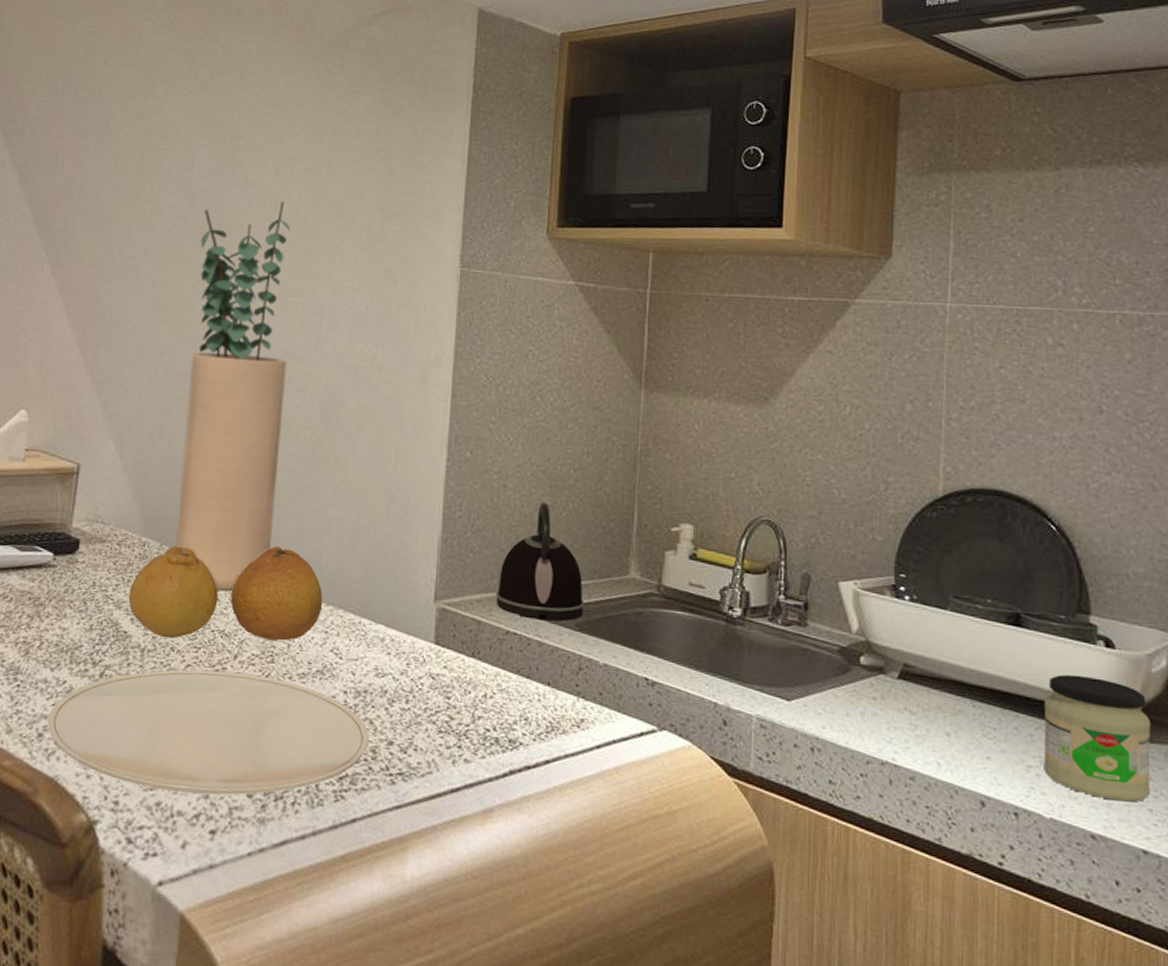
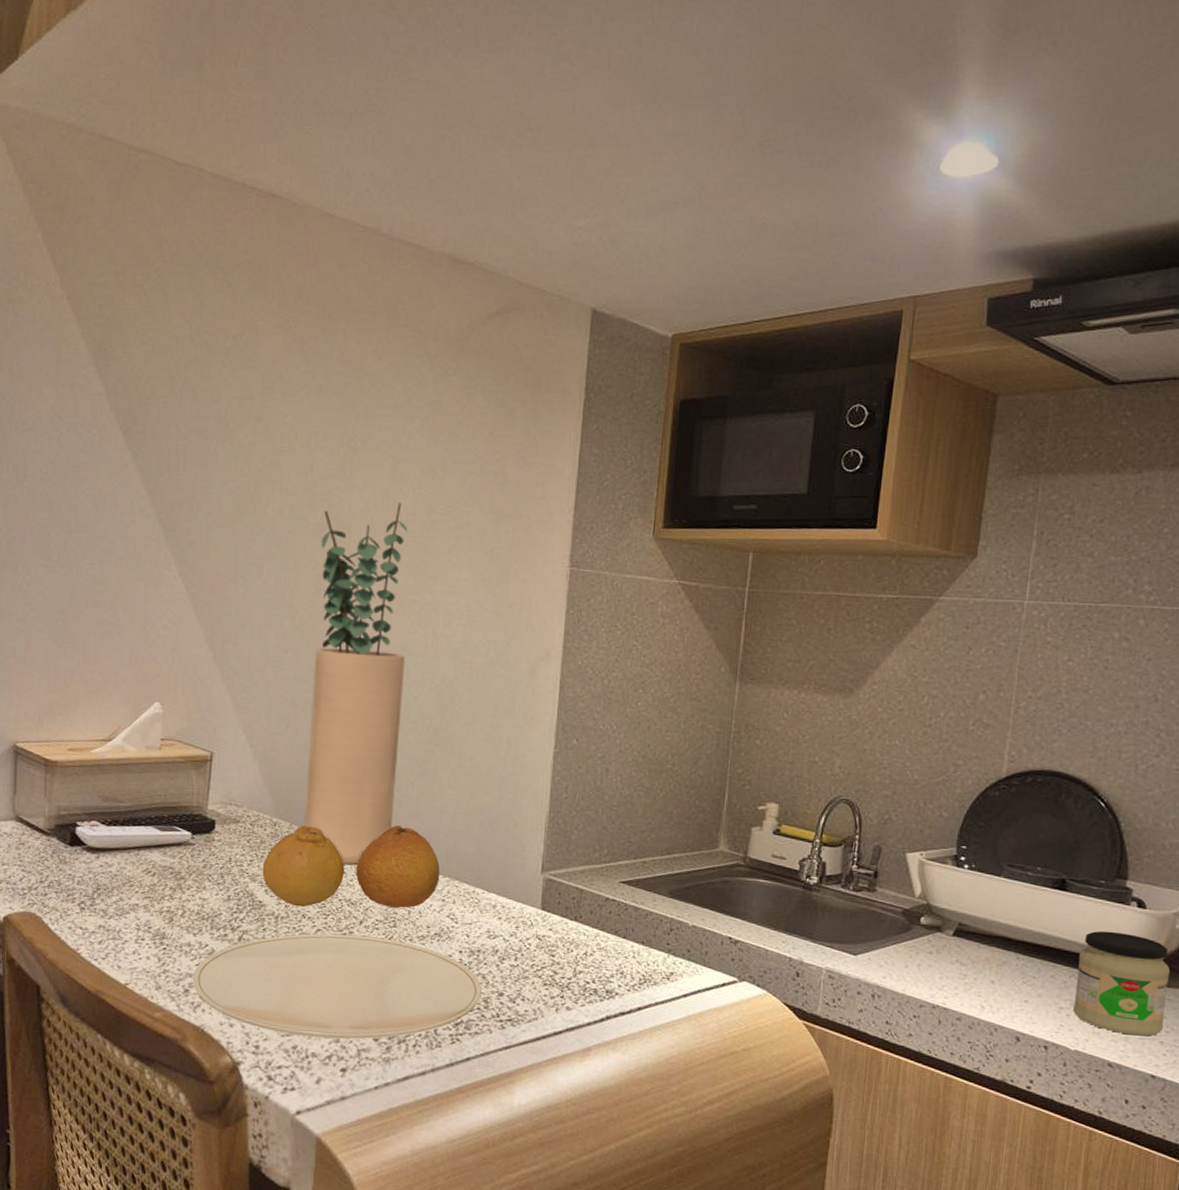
kettle: present [495,502,585,621] -> none [597,785,677,889]

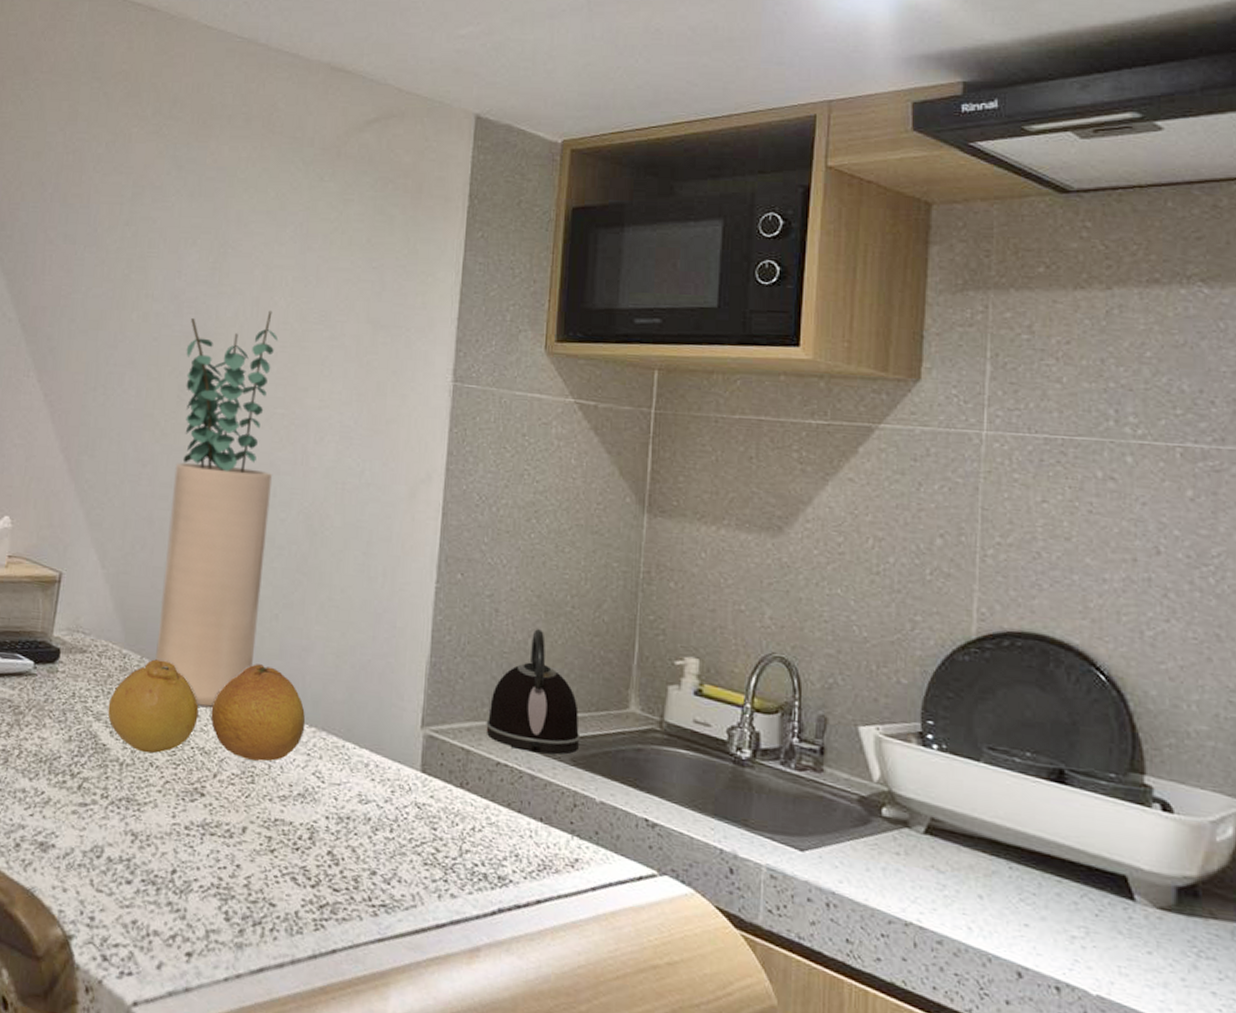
plate: present [192,933,482,1040] -> none [24,785,351,918]
kettle: none [597,785,677,889] -> present [486,629,581,754]
jar: present [1073,930,1171,1036] -> none [1090,838,1216,983]

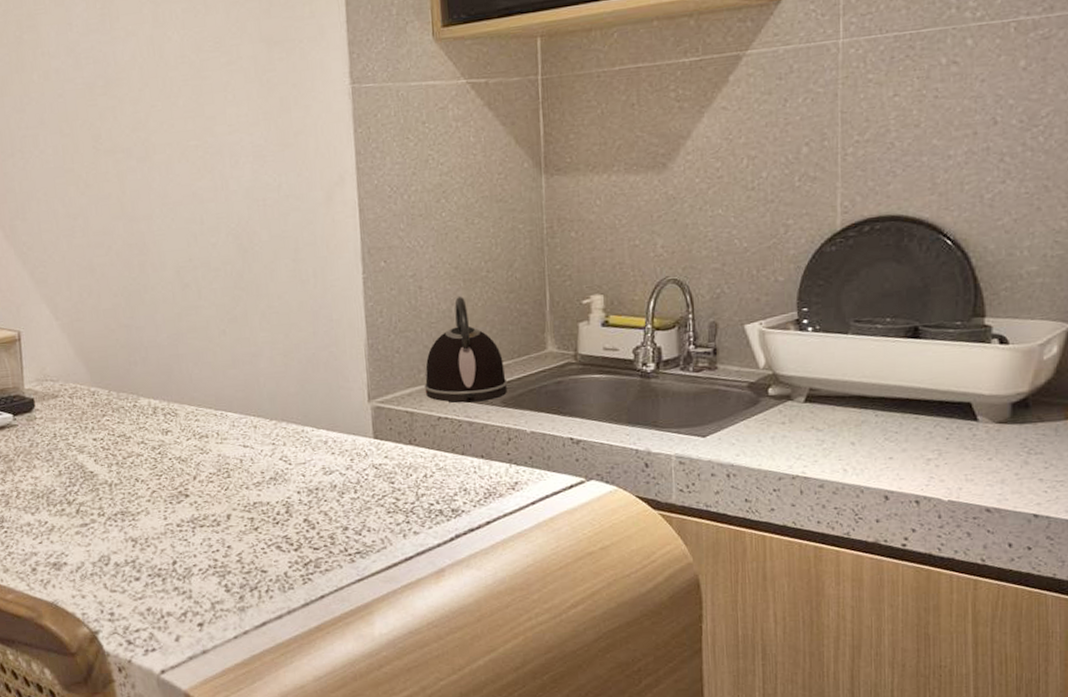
fruit: present [107,659,199,754] -> none [87,389,171,472]
vase: present [155,310,279,707] -> none [91,46,210,422]
fruit: present [210,664,306,762] -> none [180,376,267,459]

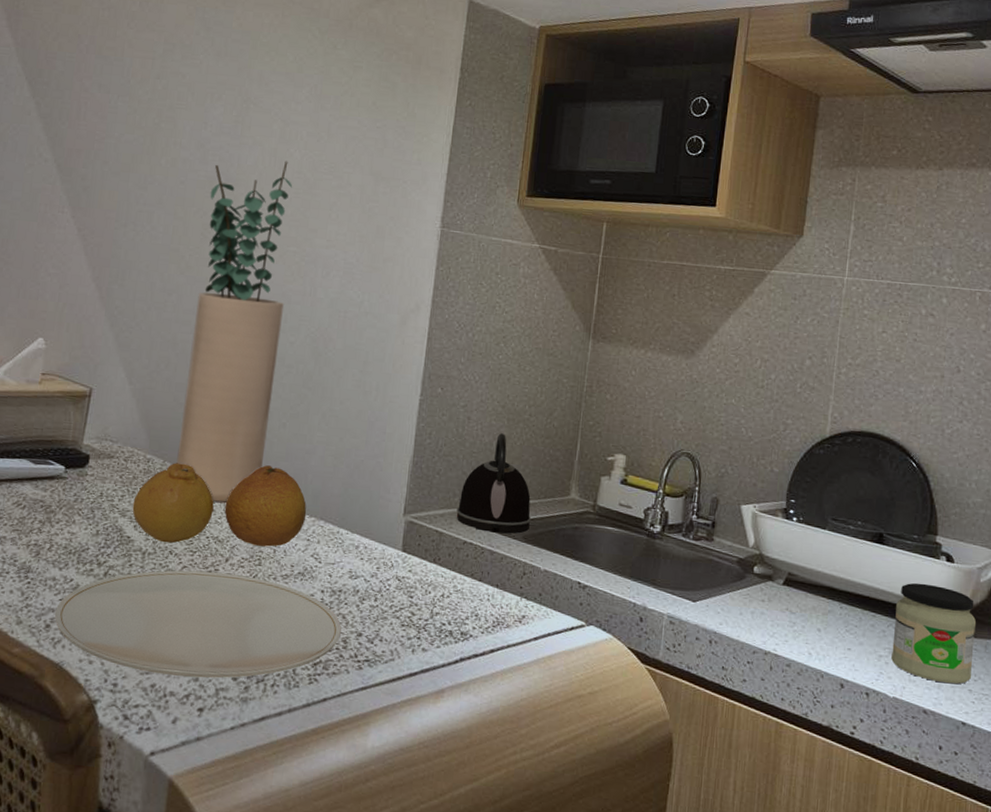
plate: none [37,490,326,598] -> present [54,570,342,679]
fruit: none [87,389,171,472] -> present [132,463,214,544]
vase: none [91,46,210,422] -> present [176,161,293,503]
fruit: none [180,376,267,459] -> present [224,465,307,547]
jar: none [942,372,1043,477] -> present [891,582,977,684]

